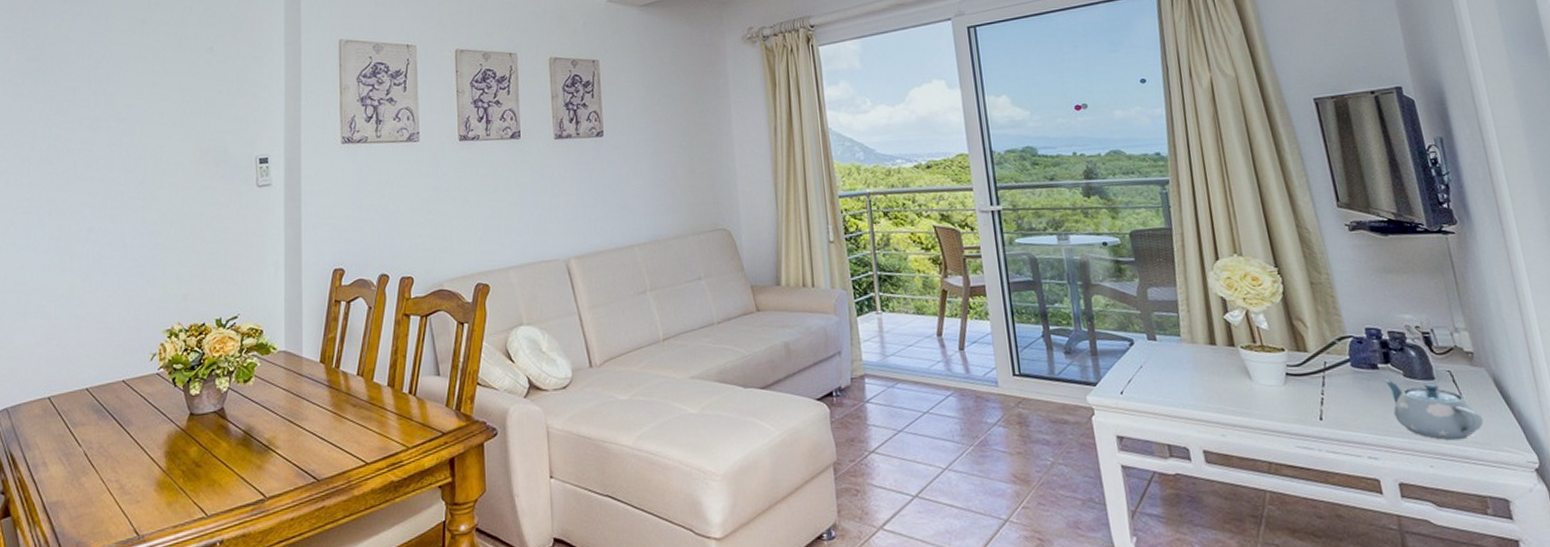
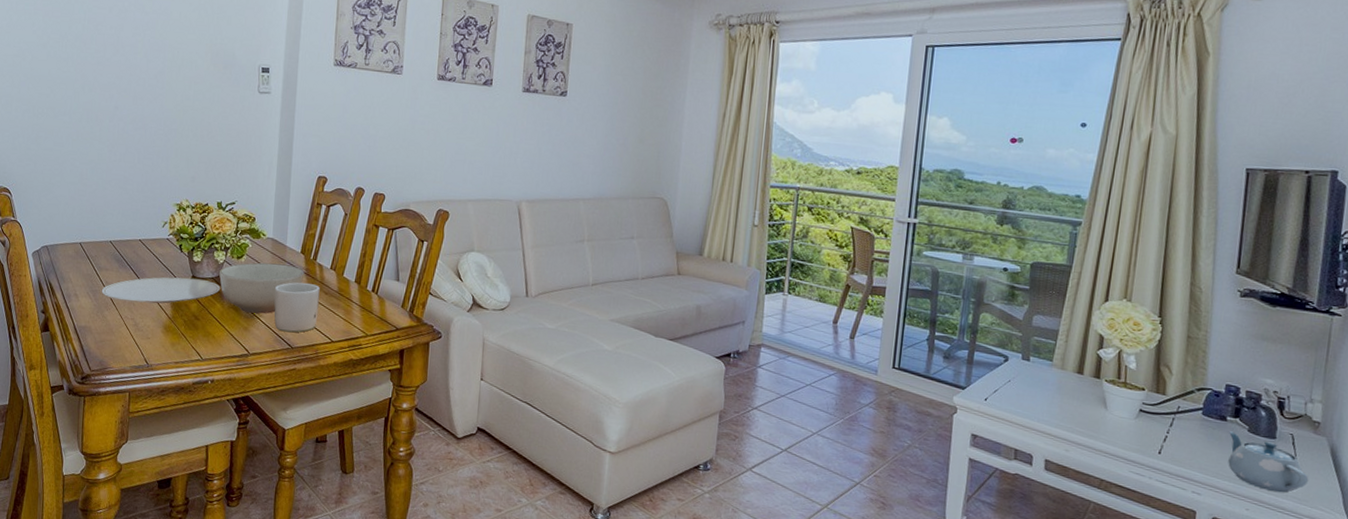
plate: none [76,415,226,461] -> present [101,277,221,304]
bowl: none [222,379,327,447] -> present [218,262,305,314]
mug: none [291,396,347,463] -> present [274,282,320,333]

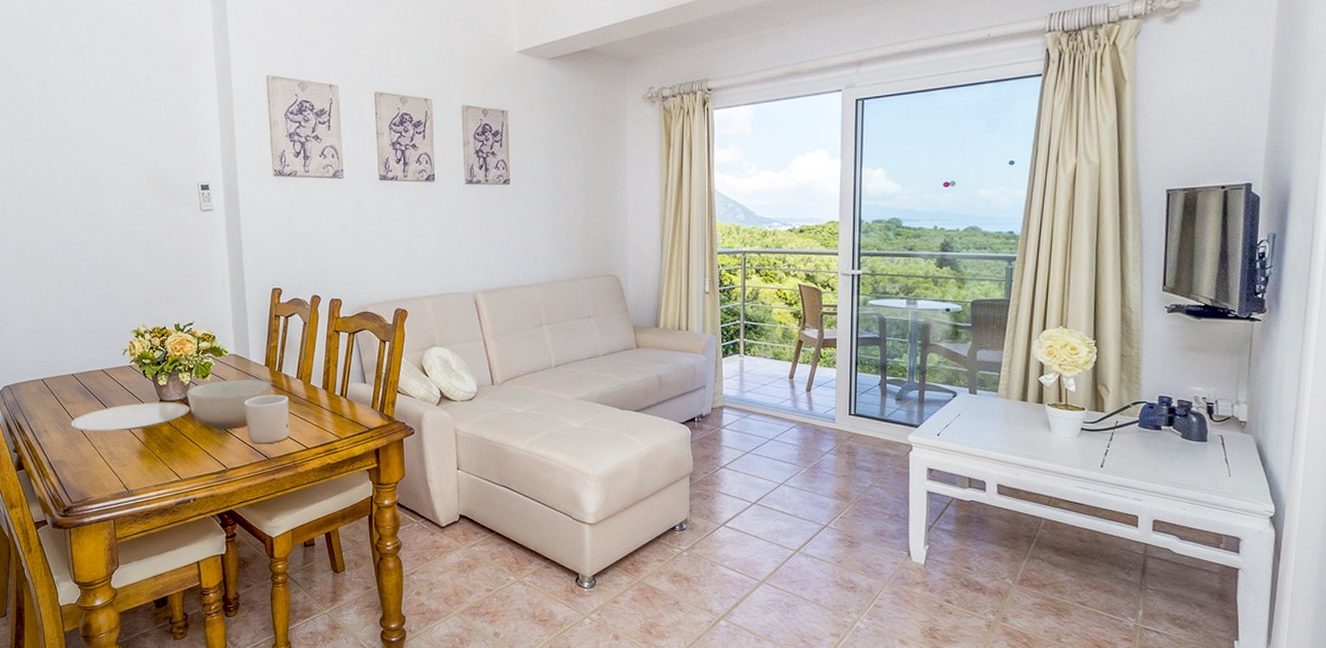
teapot: present [1228,431,1309,493] -> none [1164,439,1239,491]

